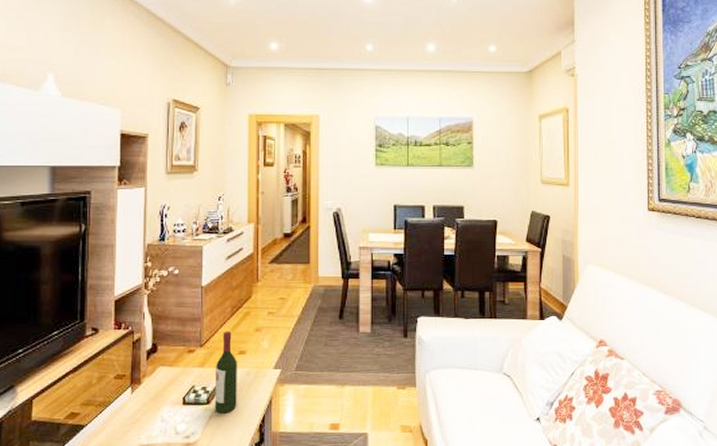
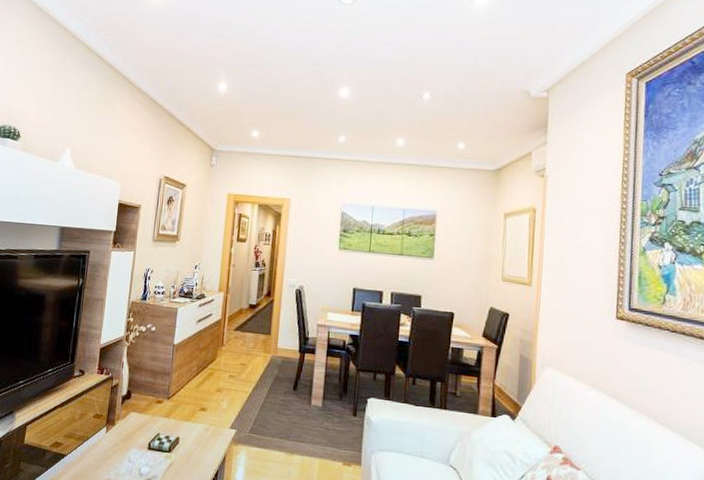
wine bottle: present [215,331,237,414] -> none [175,388,198,464]

